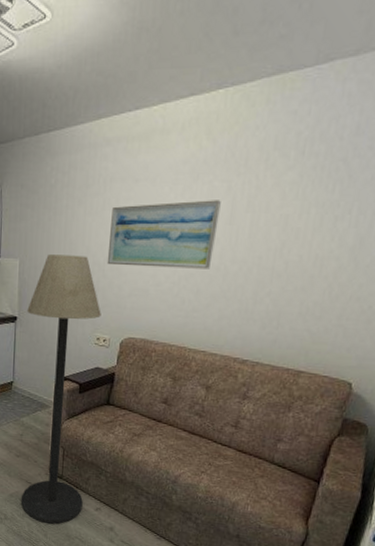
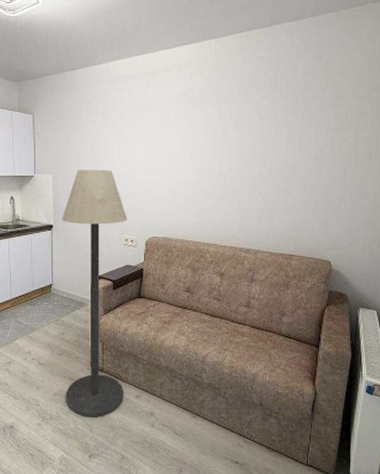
wall art: present [107,200,221,269] -> none [129,123,215,177]

